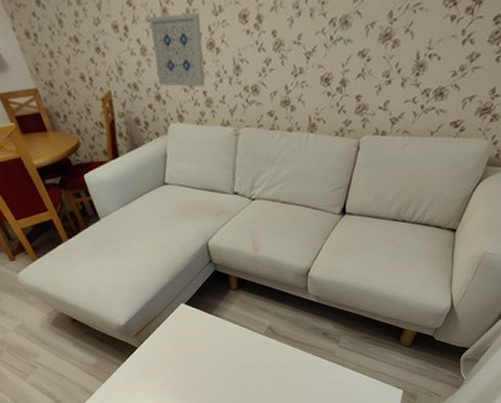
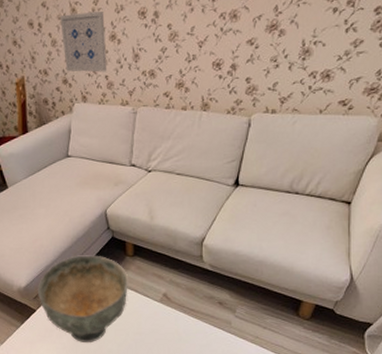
decorative bowl: none [138,289,233,378] -> present [38,255,129,344]

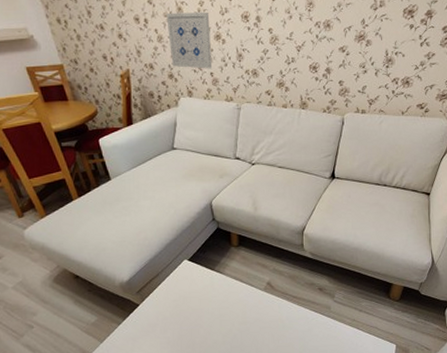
decorative bowl: present [38,255,129,344] -> none [141,246,234,336]

